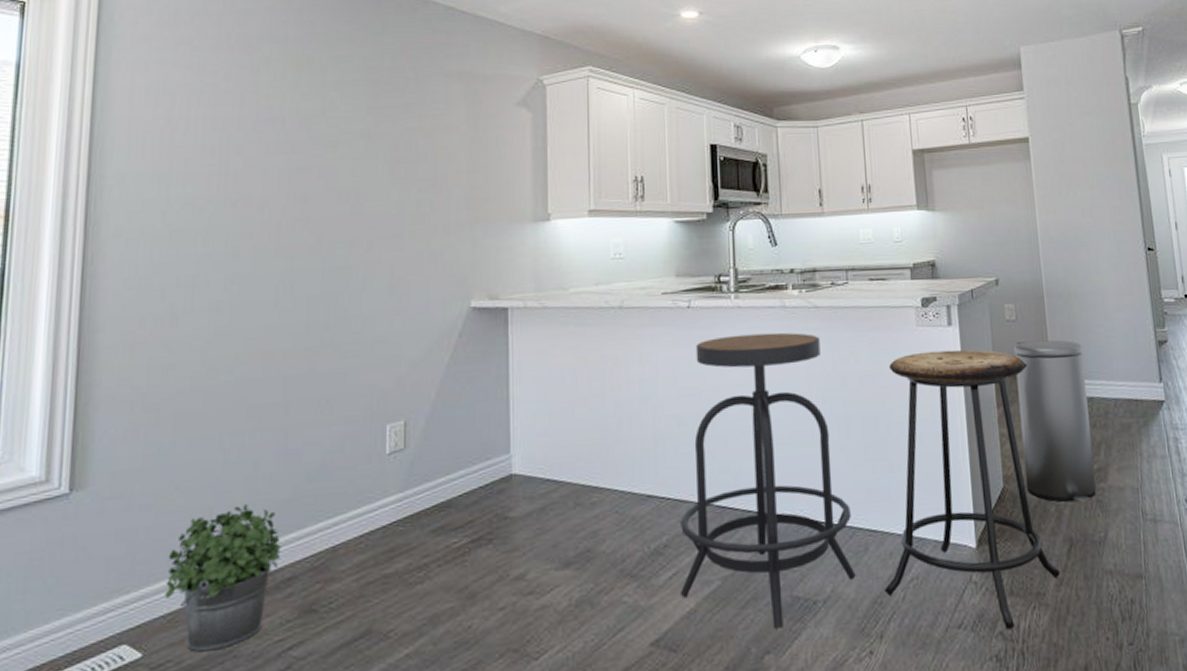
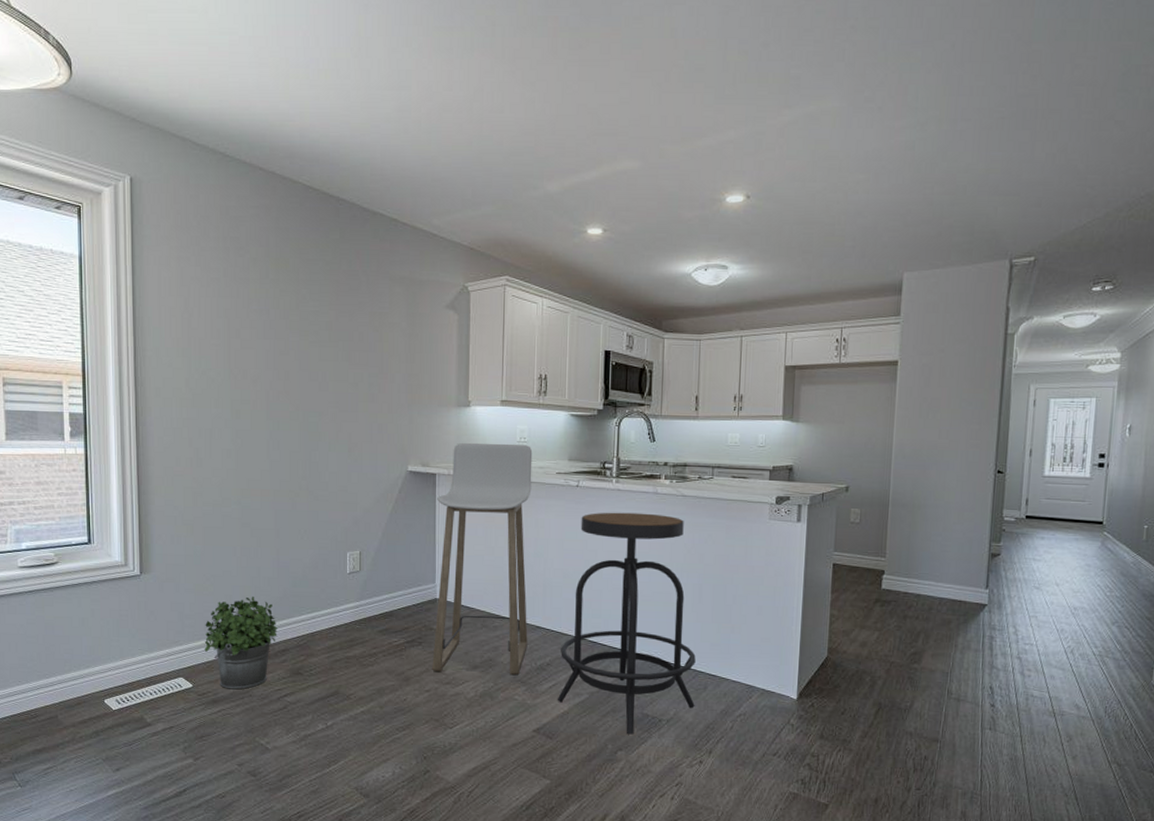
bar stool: none [508,261,637,578] -> present [432,442,533,675]
bar stool: present [884,349,1060,629] -> none [716,541,866,763]
pedal bin: present [1014,340,1096,503] -> none [847,542,917,678]

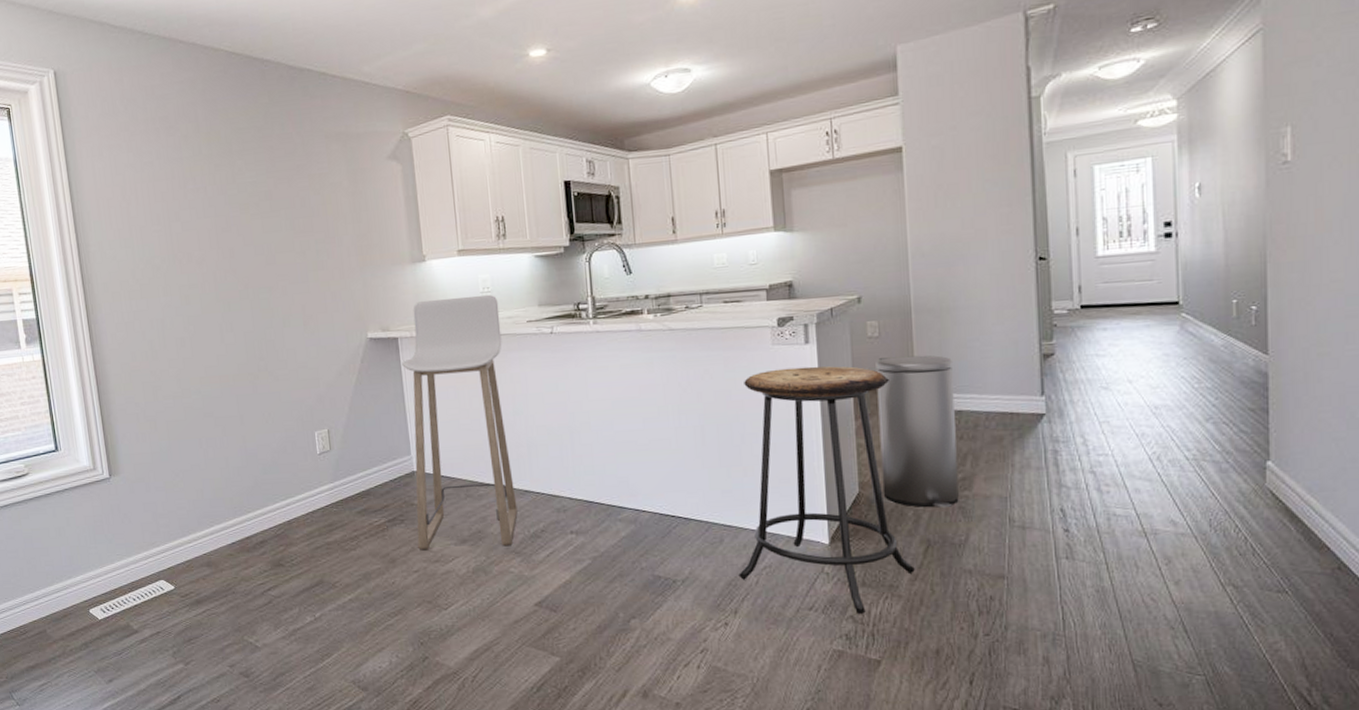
potted plant: present [204,597,277,690] -> none [179,489,254,588]
bar stool: present [557,512,696,735] -> none [554,353,712,600]
bar stool: none [716,541,866,763] -> present [738,366,915,614]
pedal bin: none [847,542,917,678] -> present [875,355,959,509]

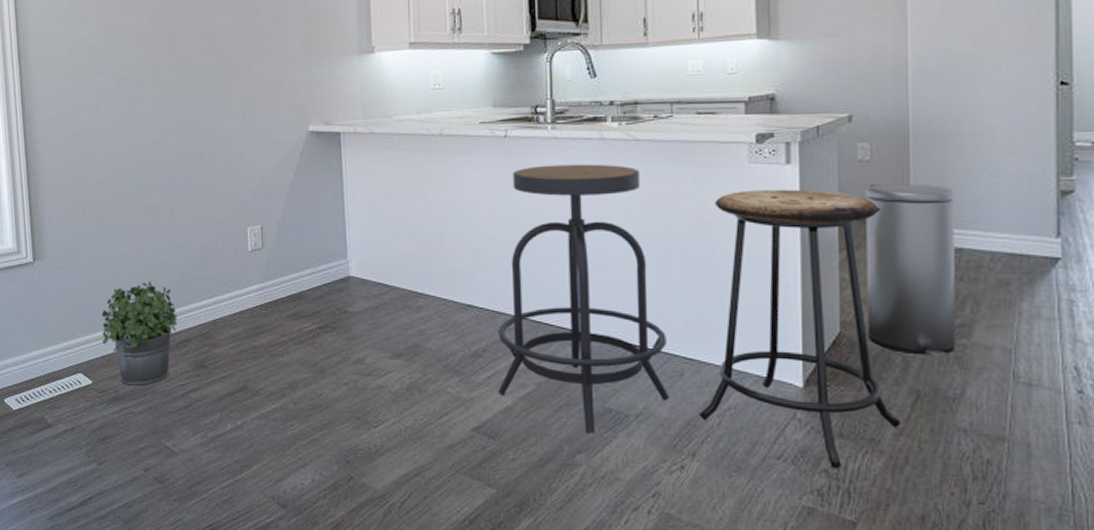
potted plant: none [179,489,254,588] -> present [102,282,178,386]
bar stool: present [402,294,518,550] -> none [343,91,459,363]
bar stool: none [554,353,712,600] -> present [497,164,670,434]

